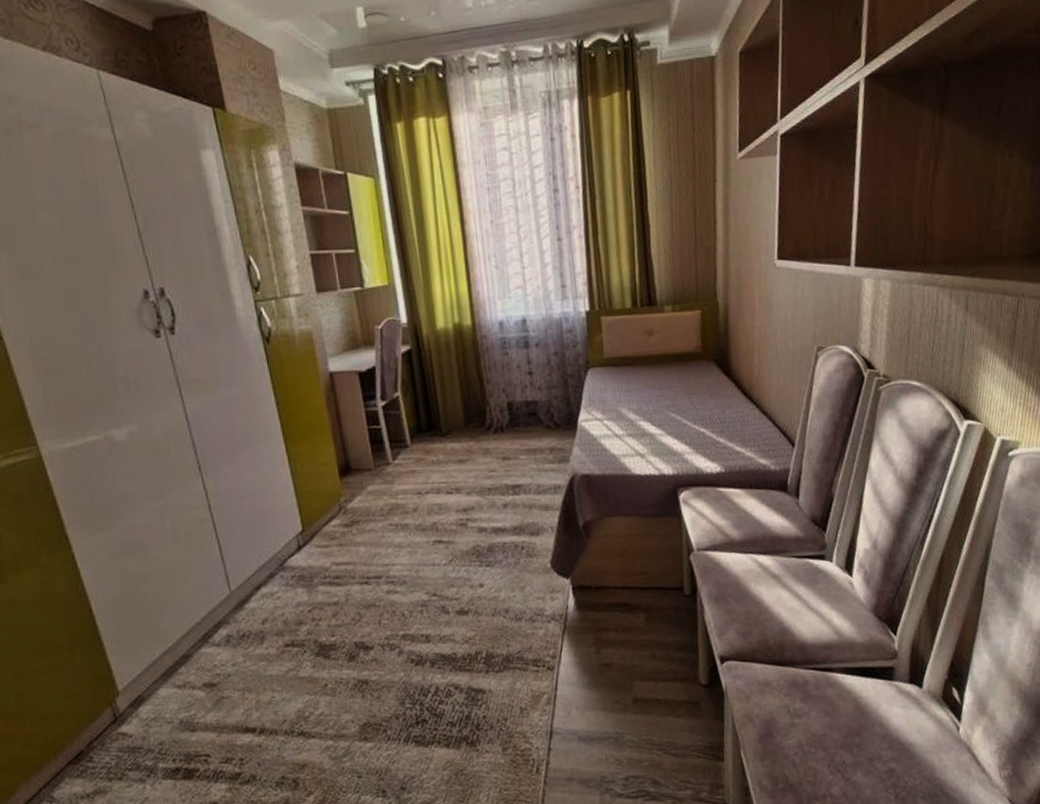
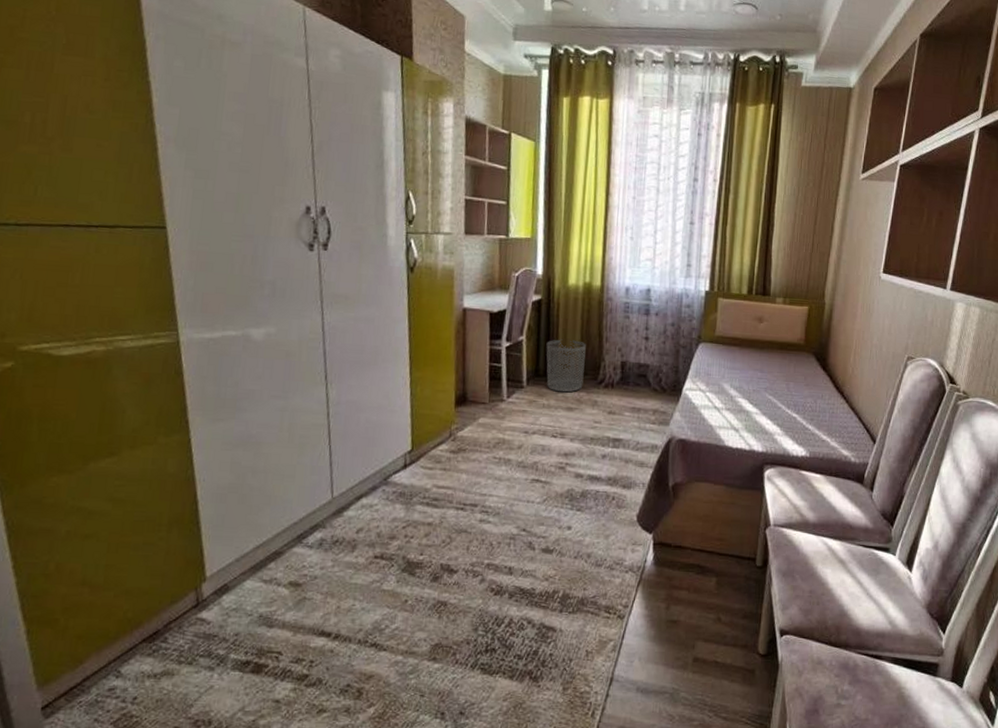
waste bin: none [424,387,471,446] -> present [546,339,586,393]

